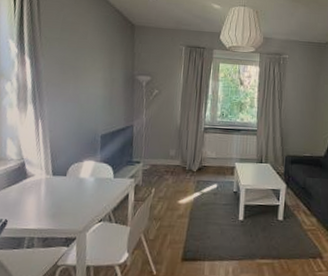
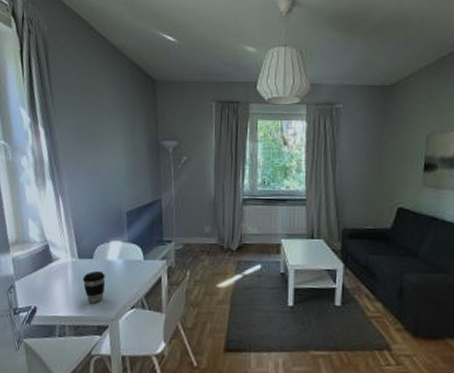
coffee cup: none [54,187,77,218] -> present [82,270,105,304]

